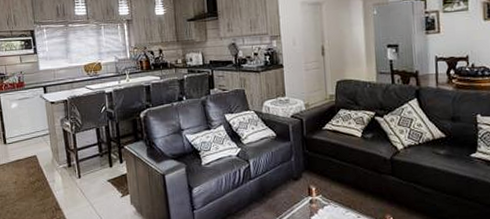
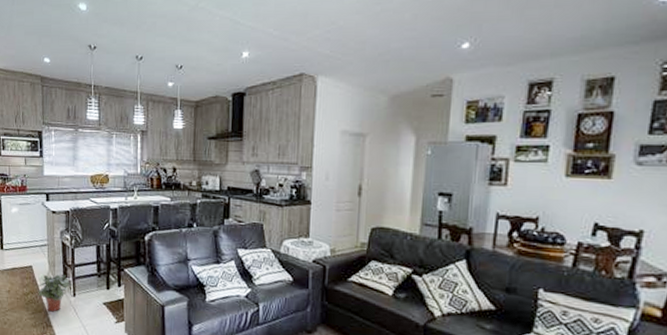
potted plant: none [42,159,77,196] -> present [37,274,73,312]

